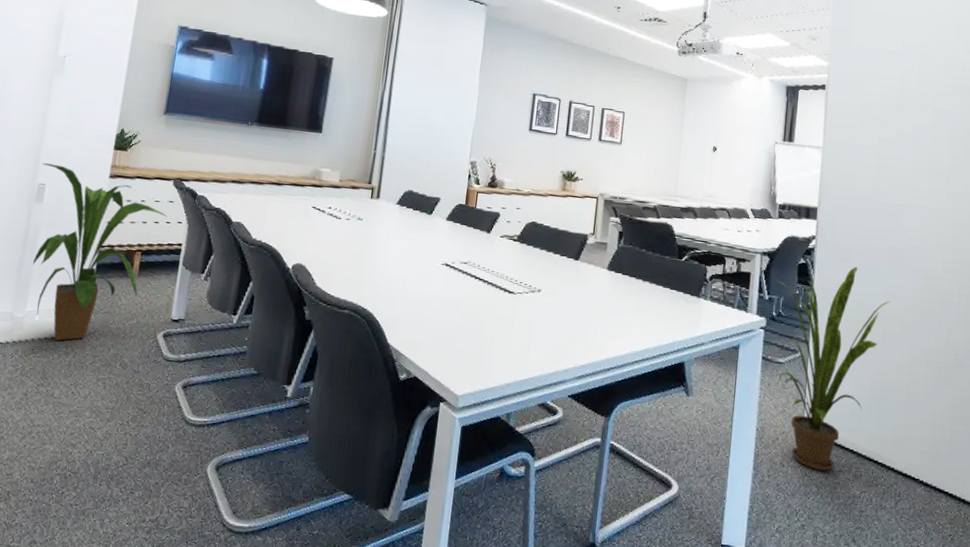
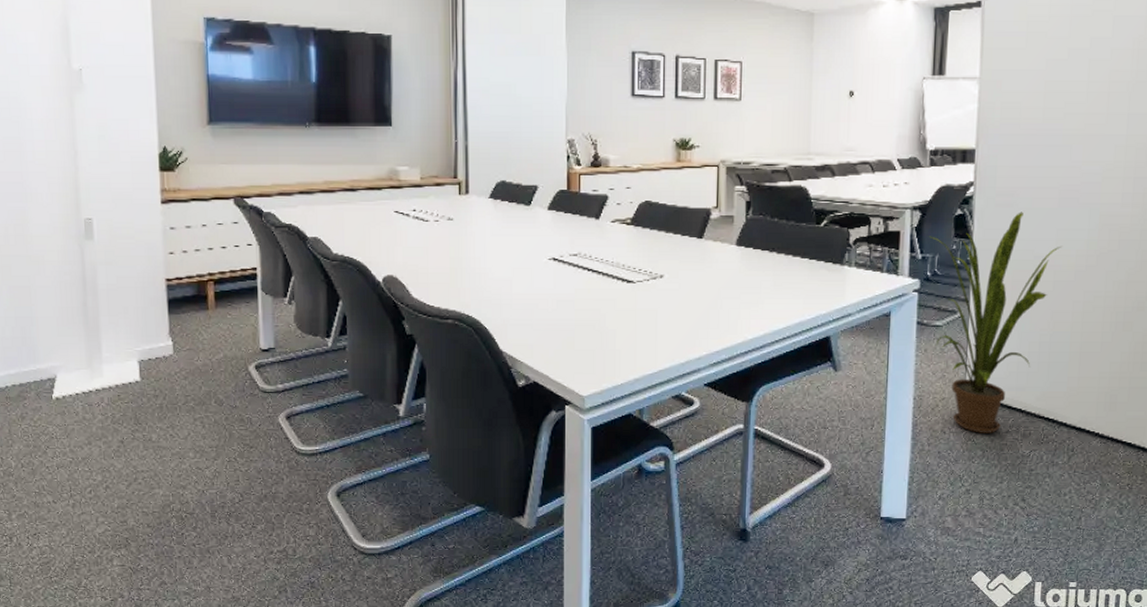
house plant: present [33,163,167,341] -> none [82,195,235,384]

